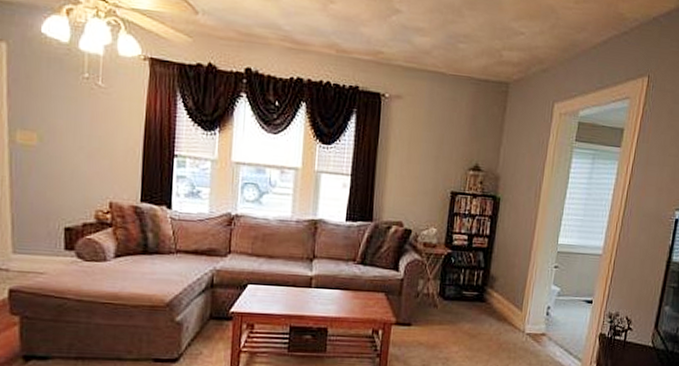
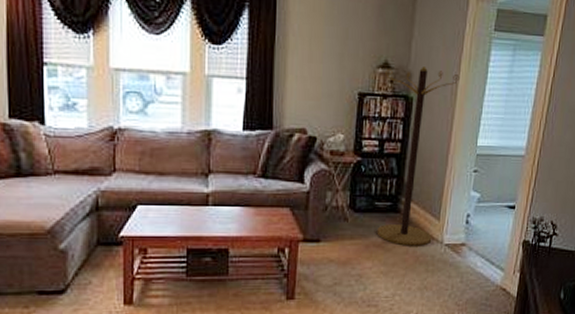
coat rack: none [463,171,543,334] -> present [376,67,460,246]

